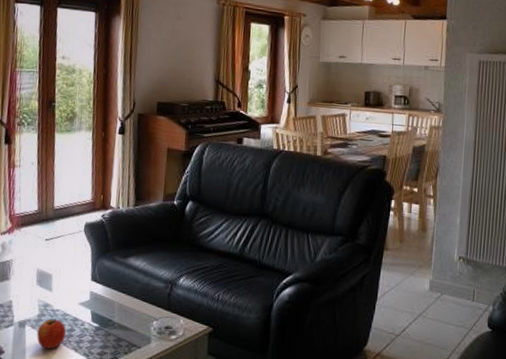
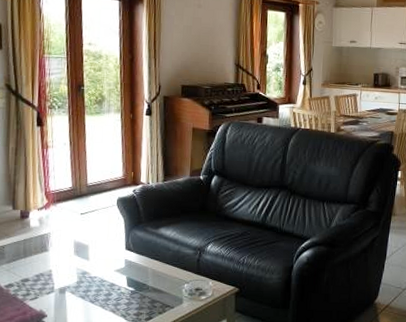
apple: present [37,319,66,349] -> none [77,285,104,312]

